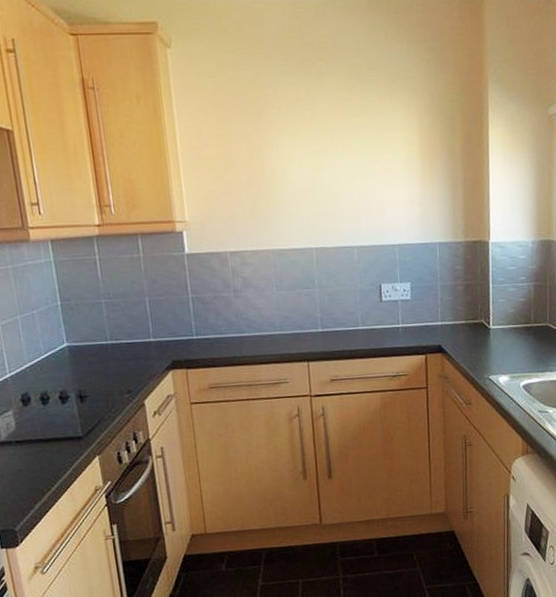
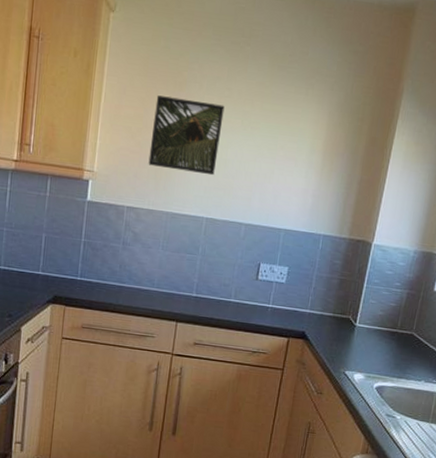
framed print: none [235,127,314,204] -> present [148,95,225,176]

